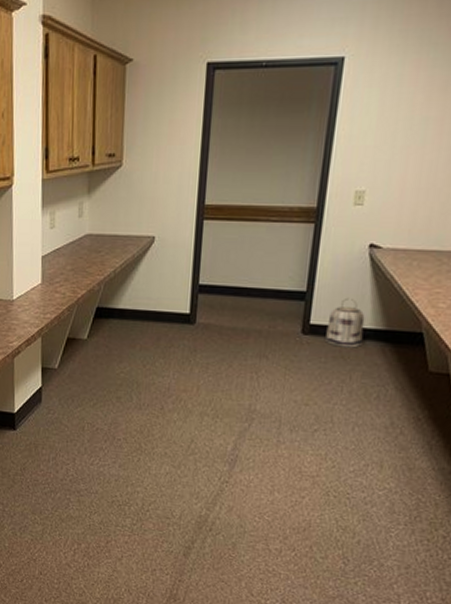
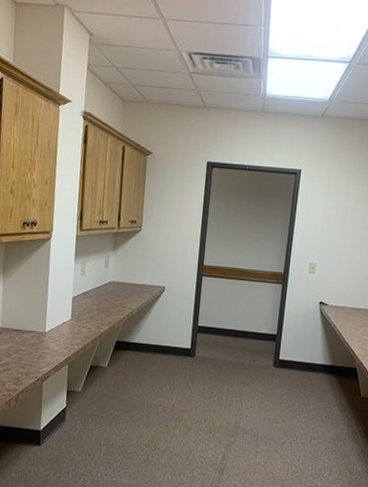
basket: present [325,297,365,348] -> none [290,340,318,379]

